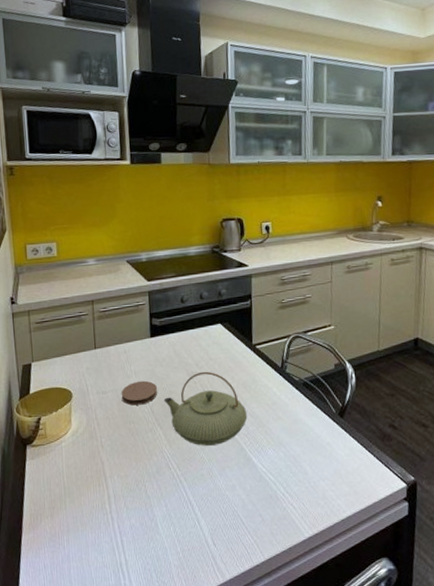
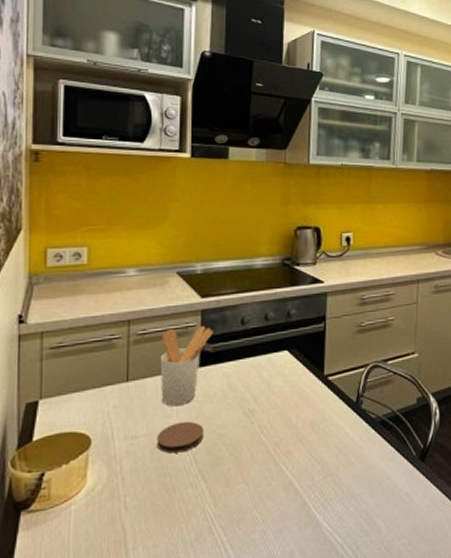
utensil holder: none [118,304,159,369] -> present [160,326,213,407]
teapot: present [164,371,248,446] -> none [211,408,313,503]

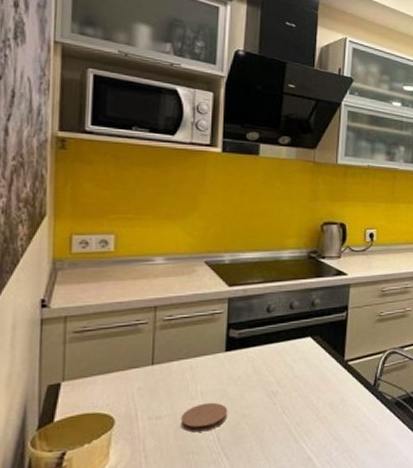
utensil holder: present [160,326,213,407] -> none [185,313,239,389]

